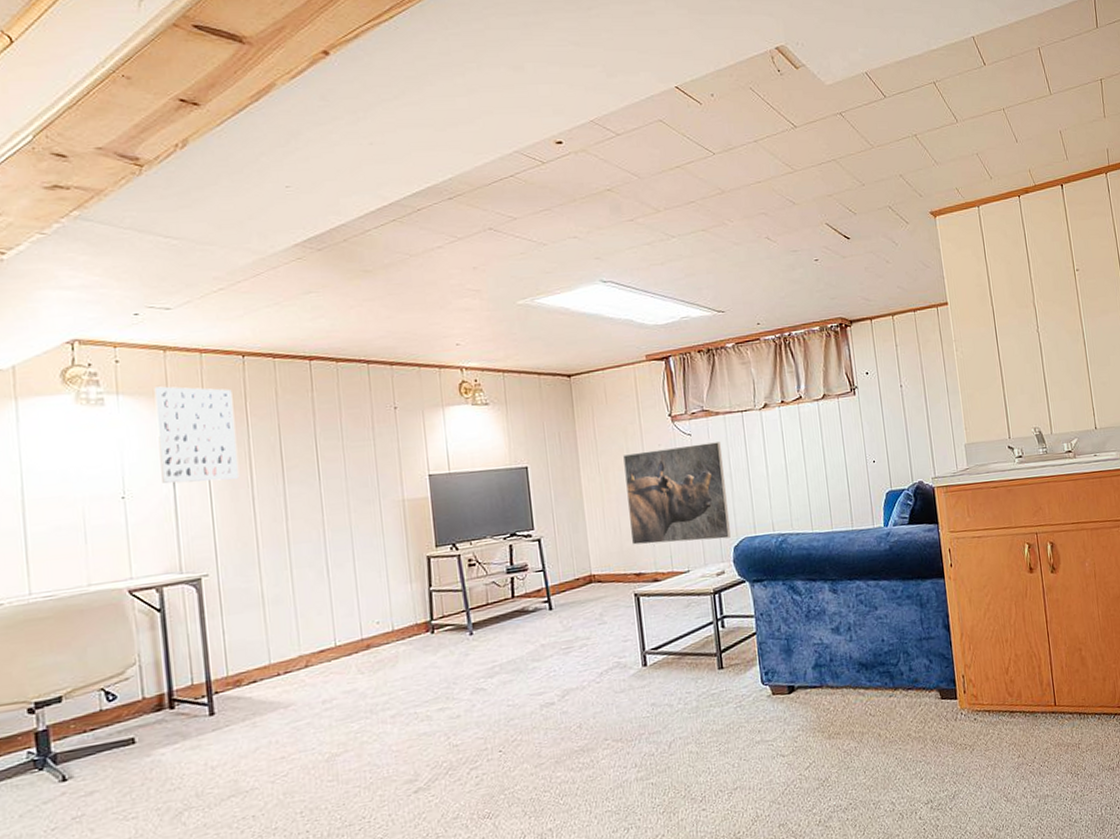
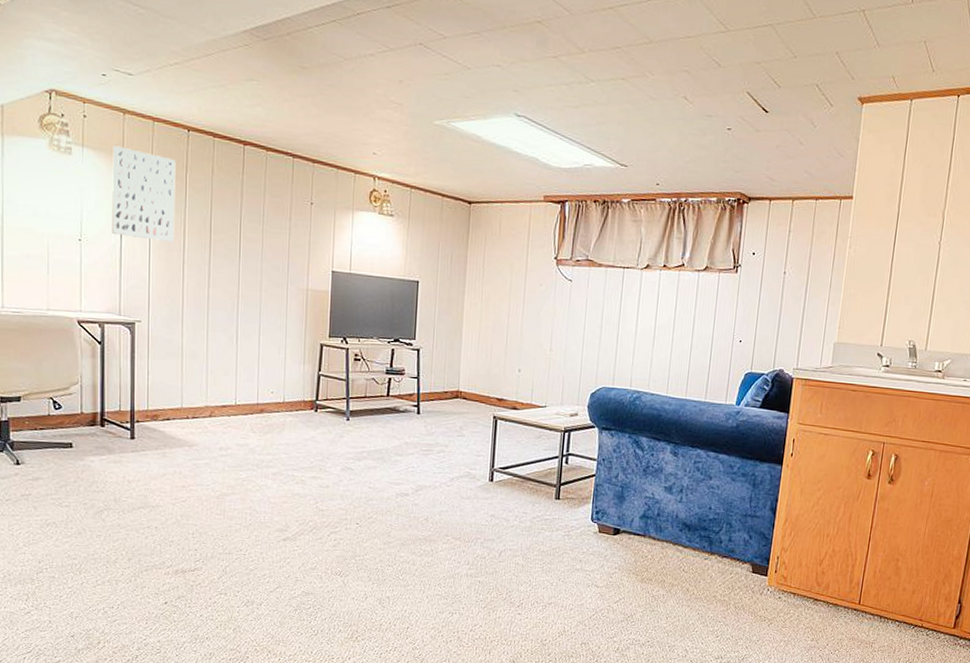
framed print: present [623,442,731,545] -> none [499,287,598,384]

